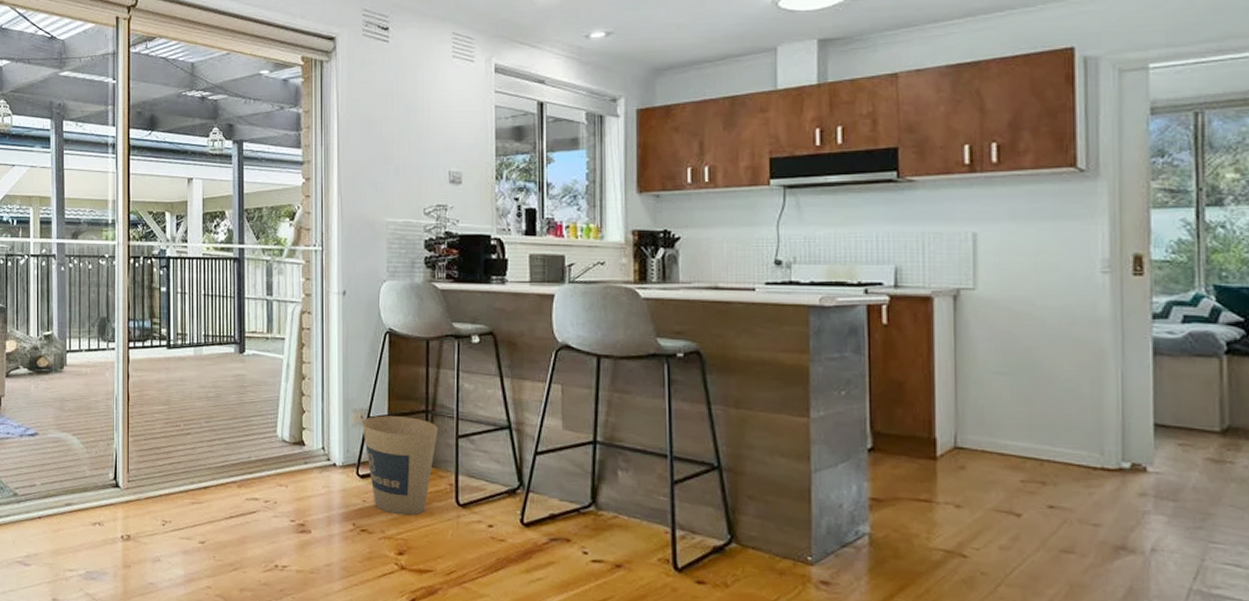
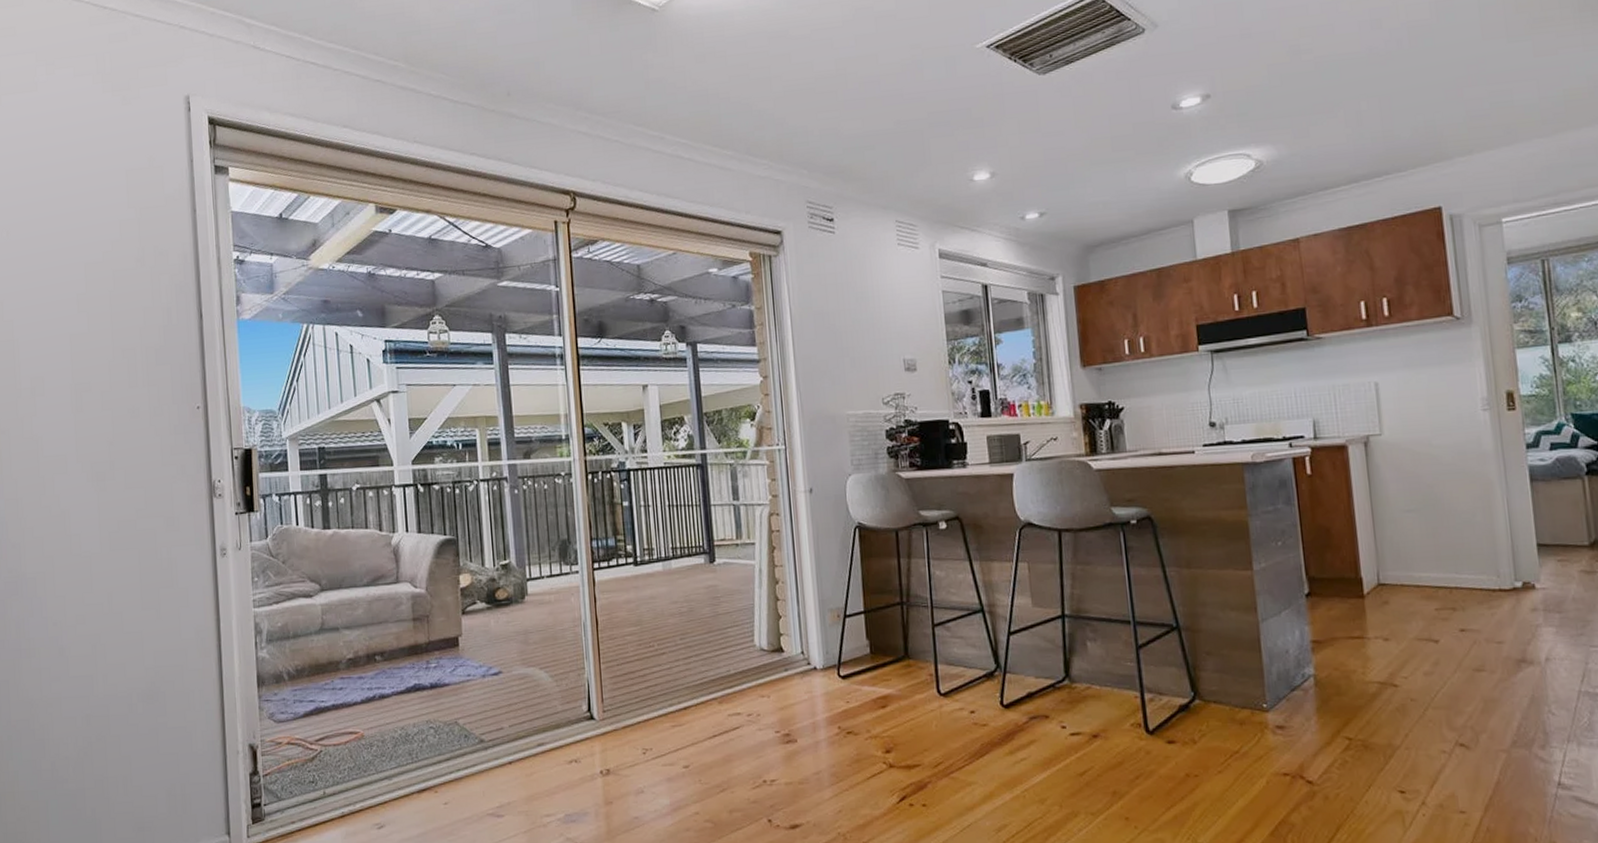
trash can: present [362,415,438,516] -> none [839,610,915,712]

